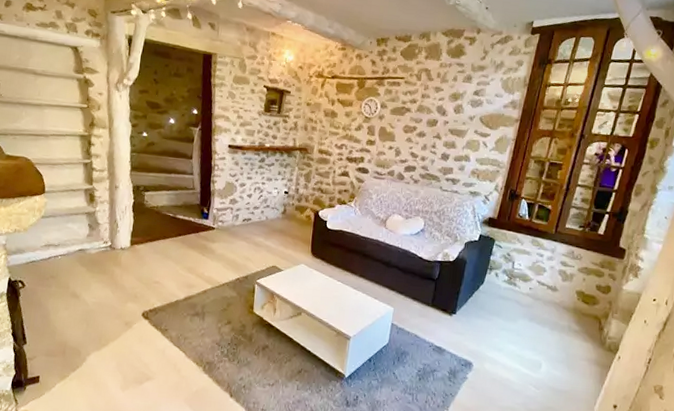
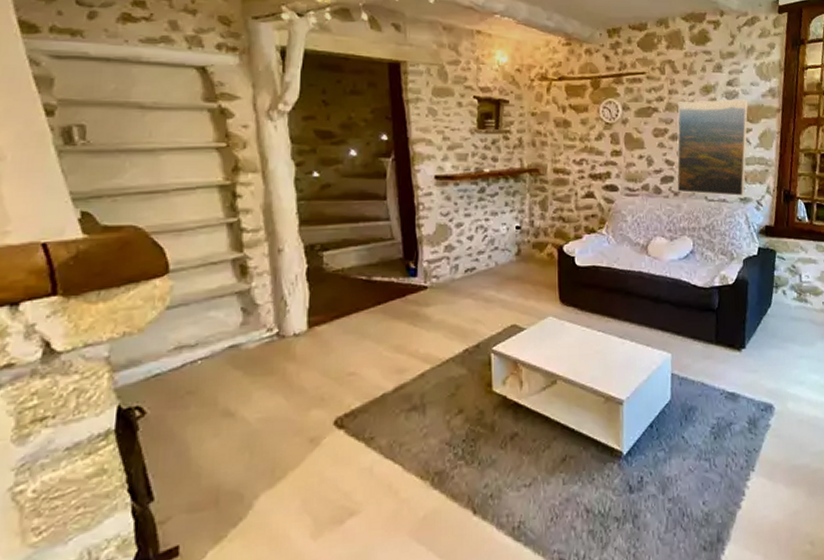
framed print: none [417,105,491,190] -> present [676,99,748,196]

